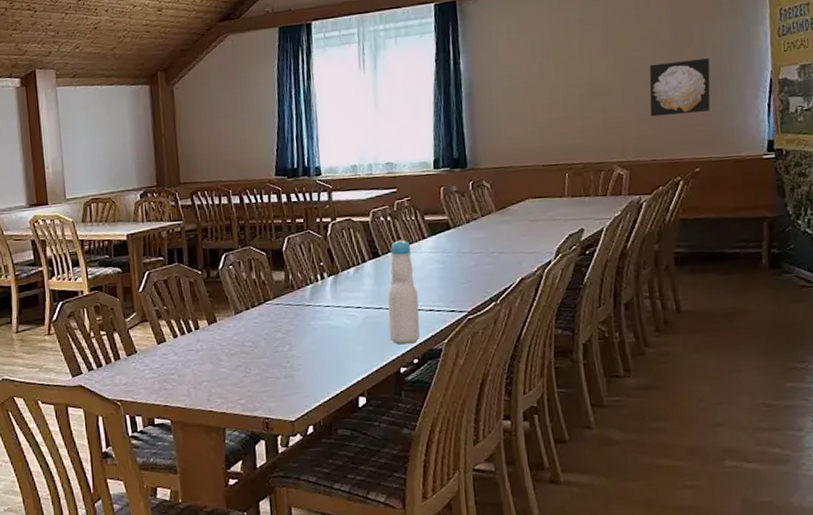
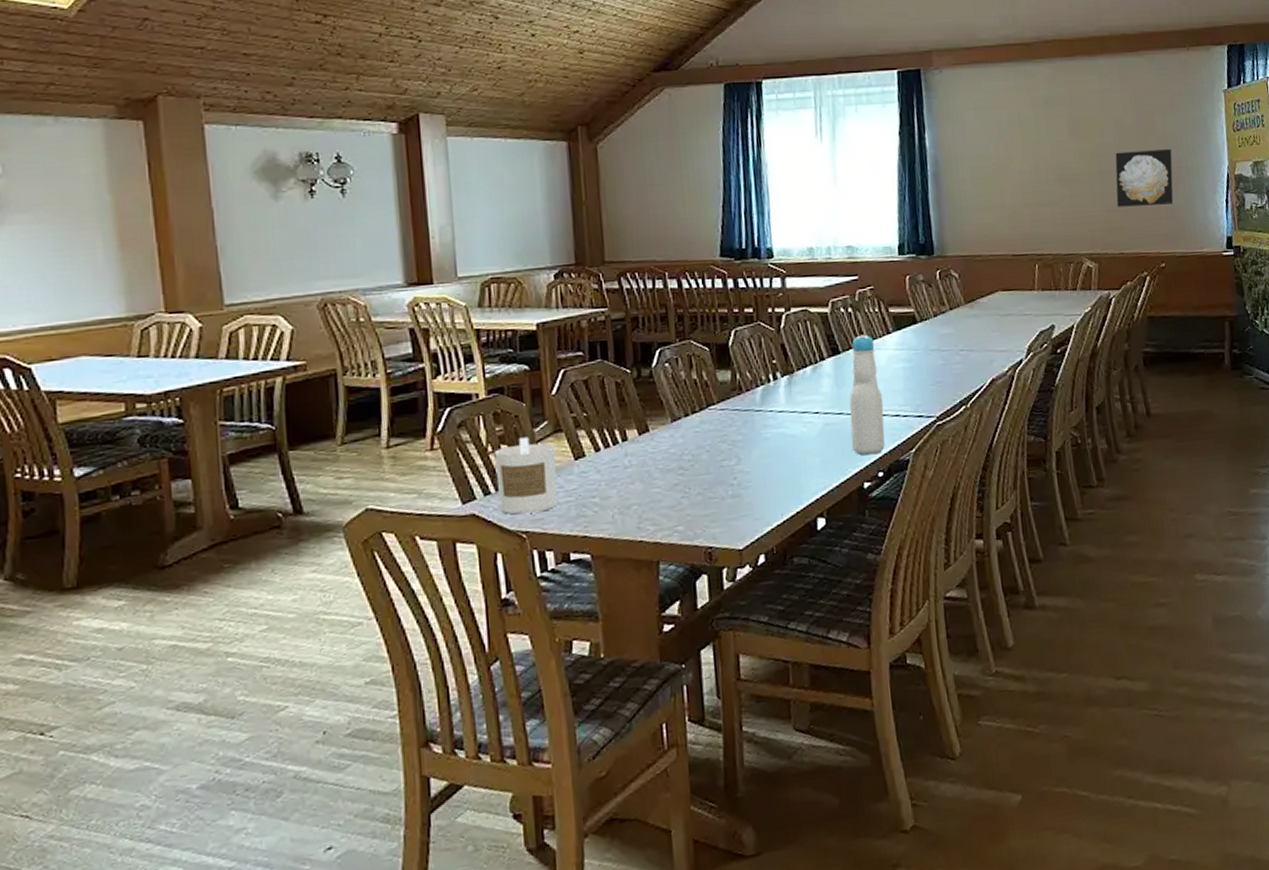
candle: none [95,325,145,387] -> present [494,437,558,515]

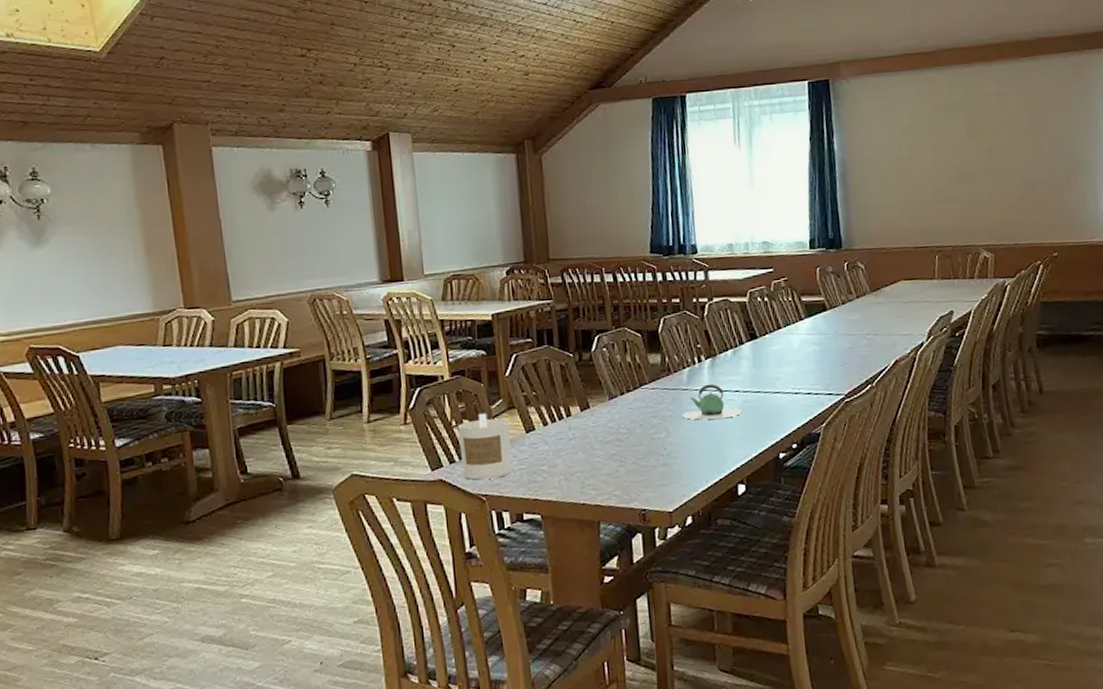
teapot: none [754,404,822,445] -> present [682,384,742,420]
bottle: present [849,335,885,456] -> none [766,321,799,429]
wall art: present [1115,149,1174,207] -> none [1010,147,1066,202]

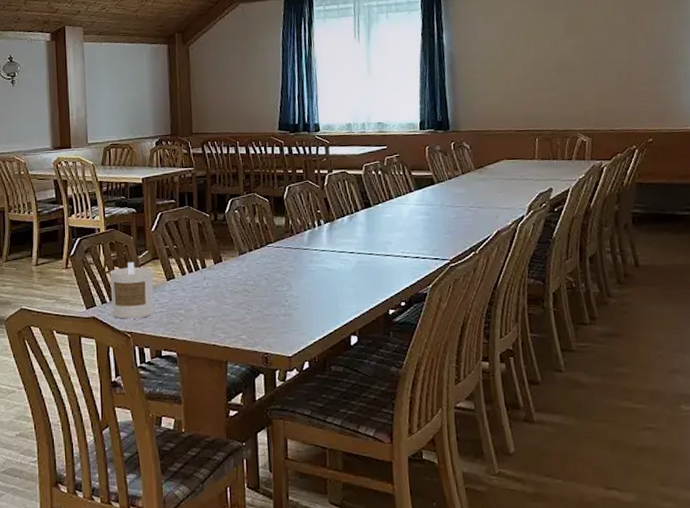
teapot: present [682,384,742,420] -> none [302,245,356,277]

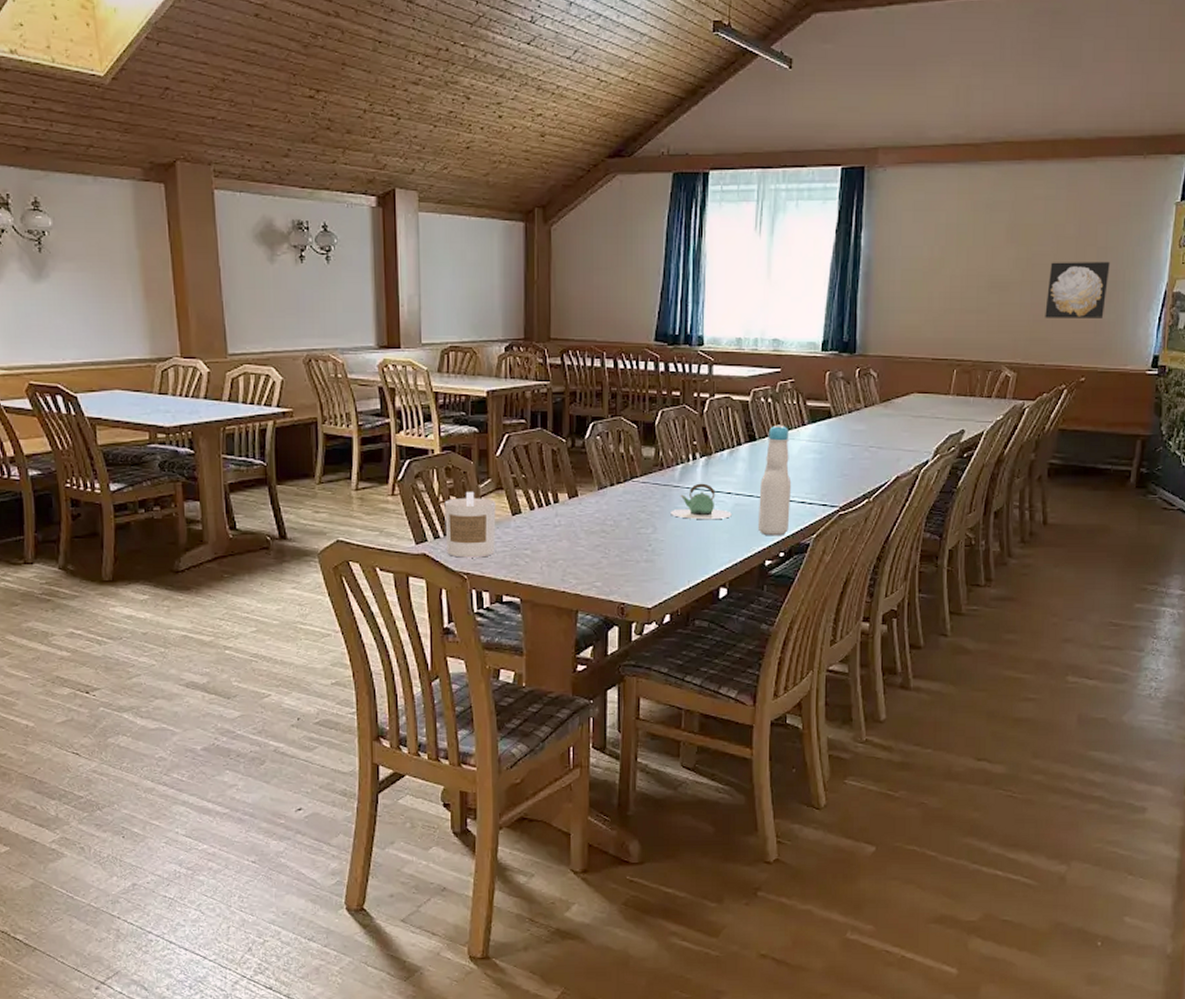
teapot: none [302,245,356,277] -> present [670,483,732,520]
bottle: none [378,192,407,288] -> present [757,424,792,536]
wall art: none [607,43,660,92] -> present [1045,262,1110,318]

